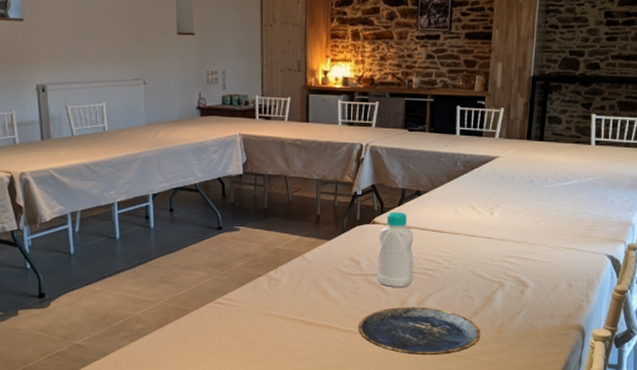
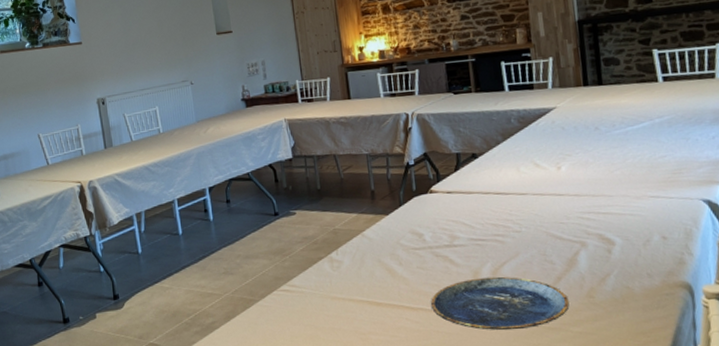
bottle: present [377,211,414,287] -> none [438,177,483,258]

